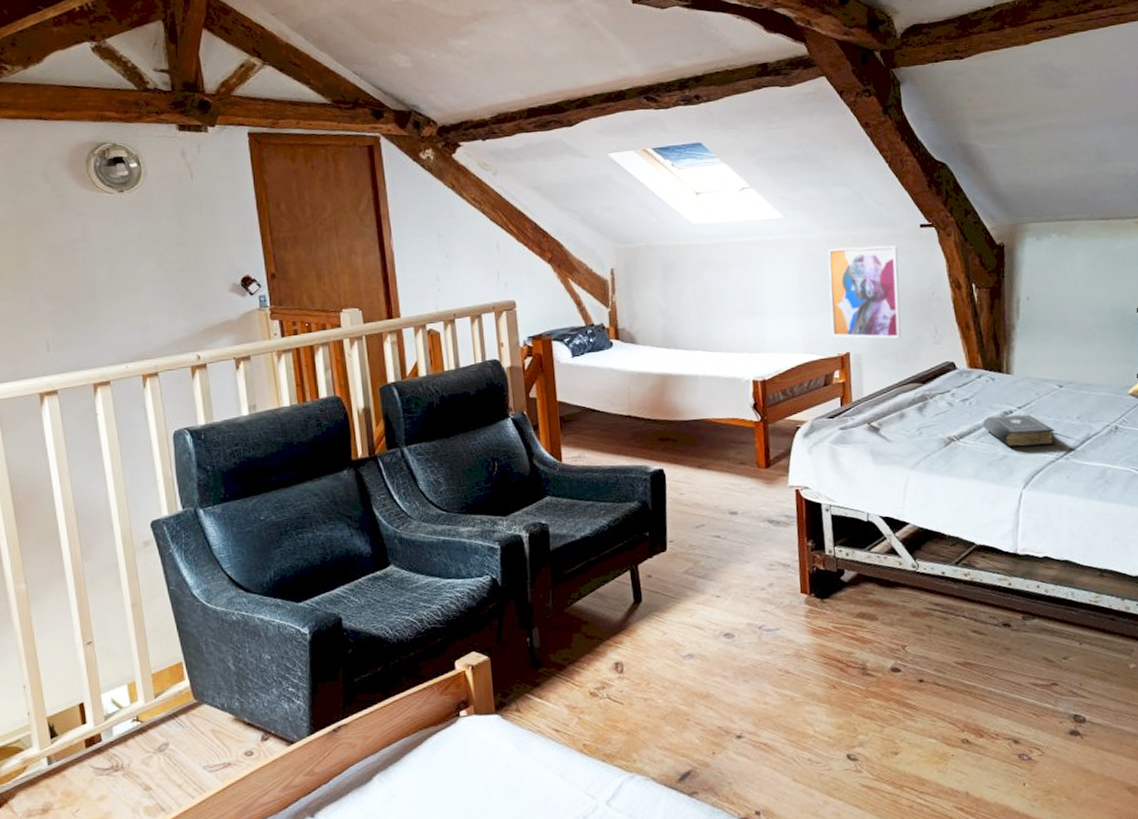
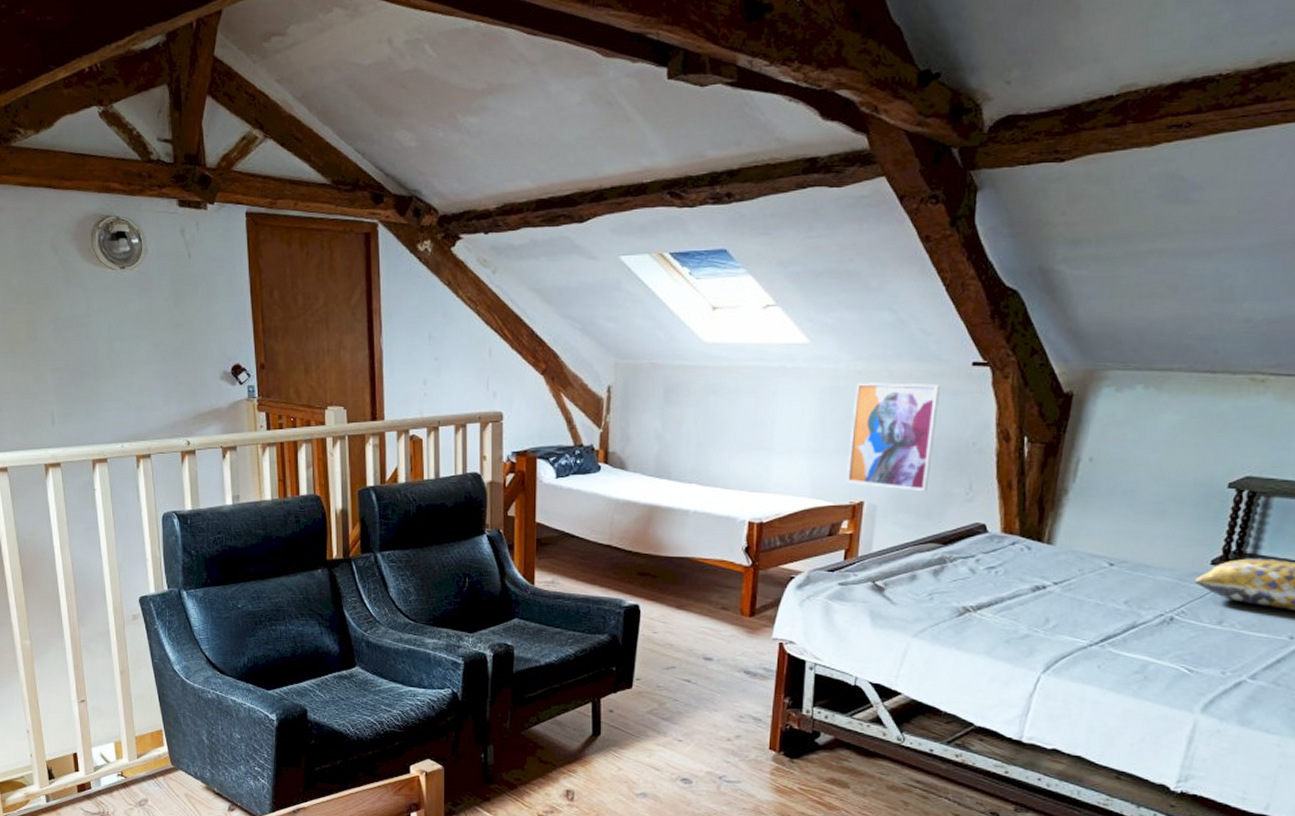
book: present [983,414,1056,448] -> none [1007,590,1094,629]

